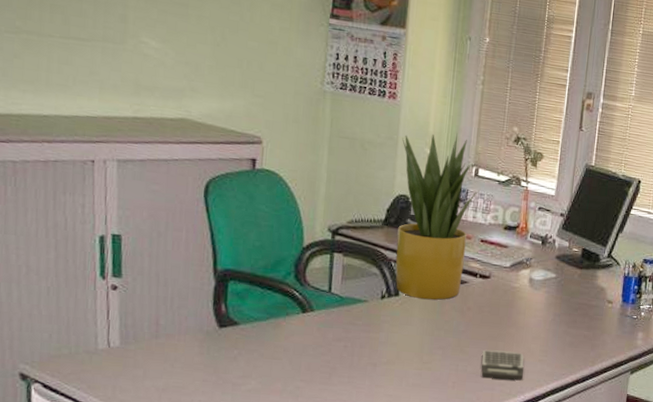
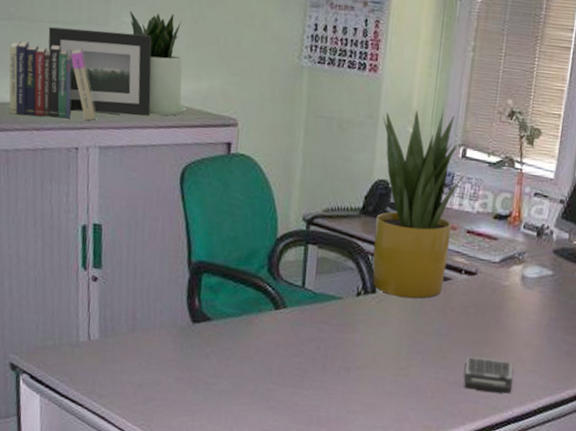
books: none [15,54,114,135] -> present [9,41,96,121]
picture frame: none [60,42,173,132] -> present [48,27,152,116]
planter: none [149,31,210,132] -> present [130,10,187,116]

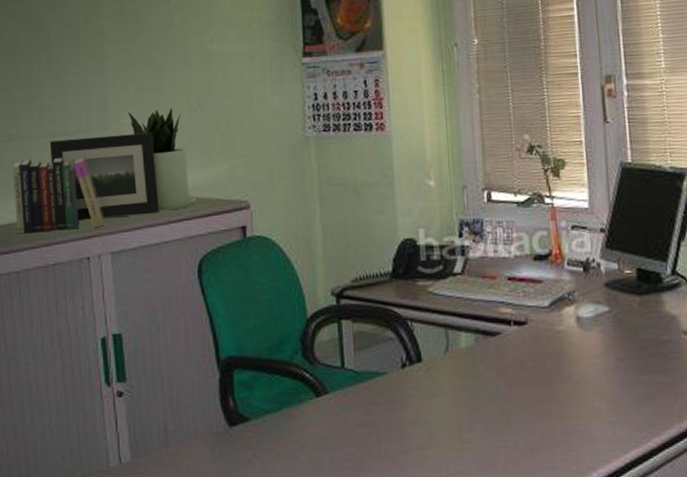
planter: present [372,108,467,299] -> none [398,155,496,362]
calculator: present [464,356,513,393] -> none [533,415,591,454]

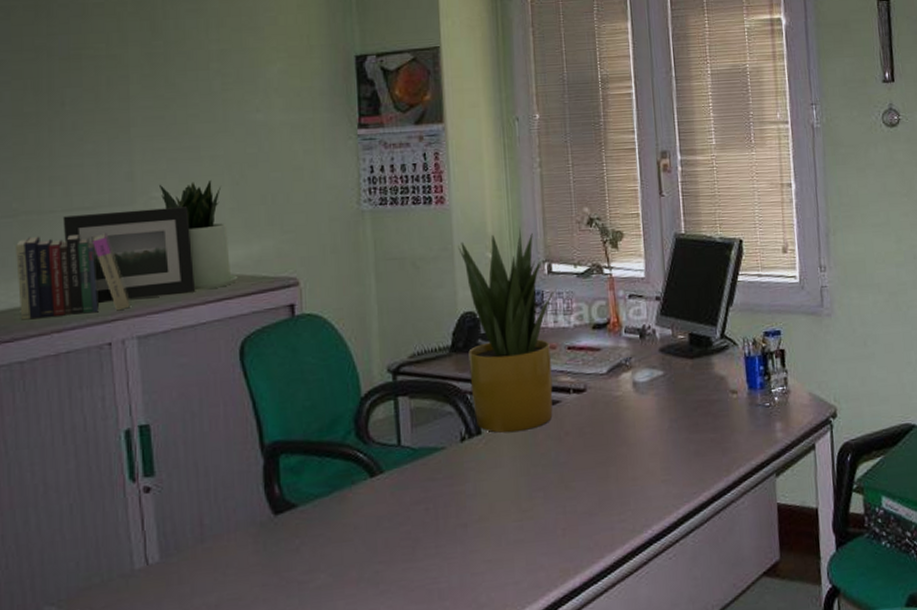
planter: none [398,155,496,362] -> present [458,228,557,433]

